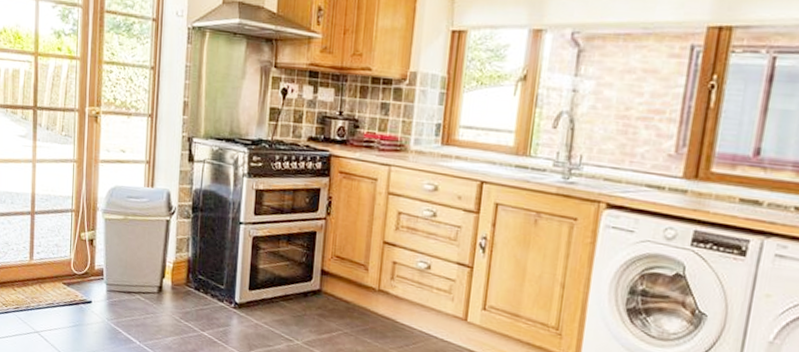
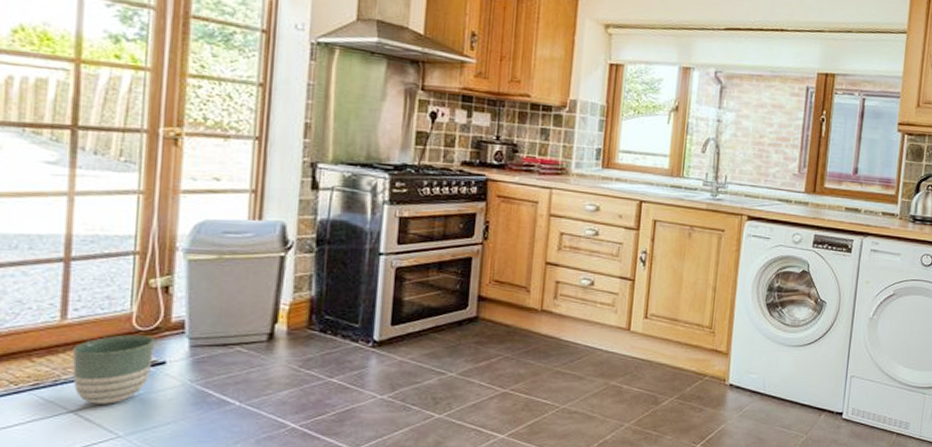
planter: none [36,276,85,330] -> present [72,335,154,404]

